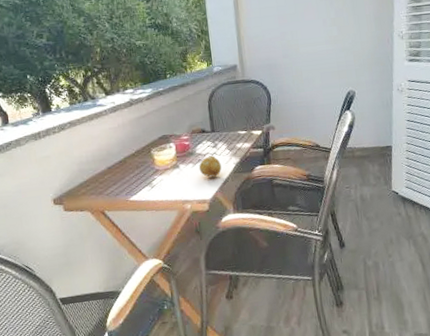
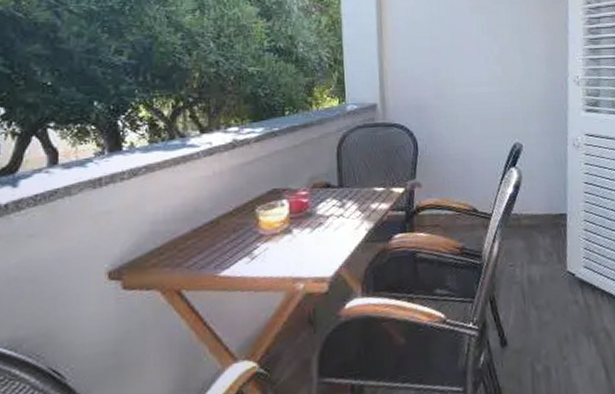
fruit: present [198,155,222,178] -> none [318,218,349,247]

